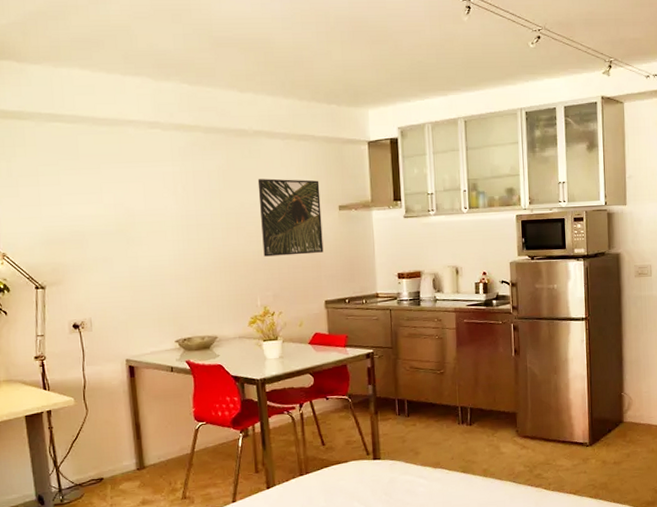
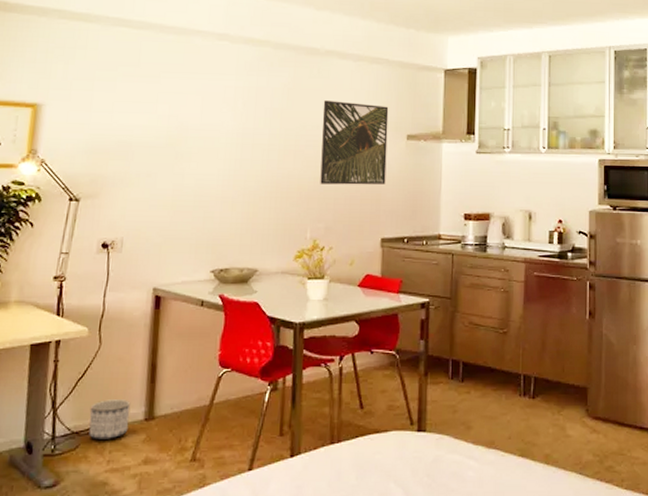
planter: none [87,454,124,489] -> present [89,399,131,439]

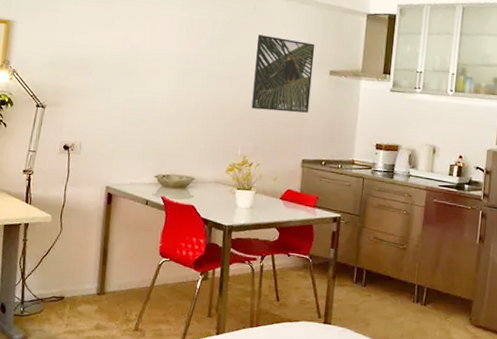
planter: present [89,399,131,439] -> none [51,275,86,307]

